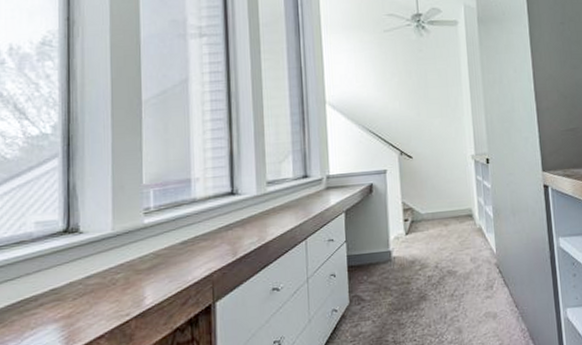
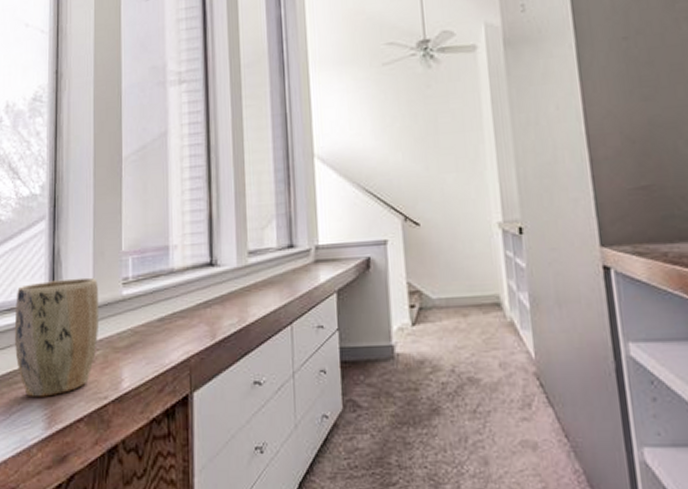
plant pot: none [24,209,120,322] -> present [14,277,99,397]

